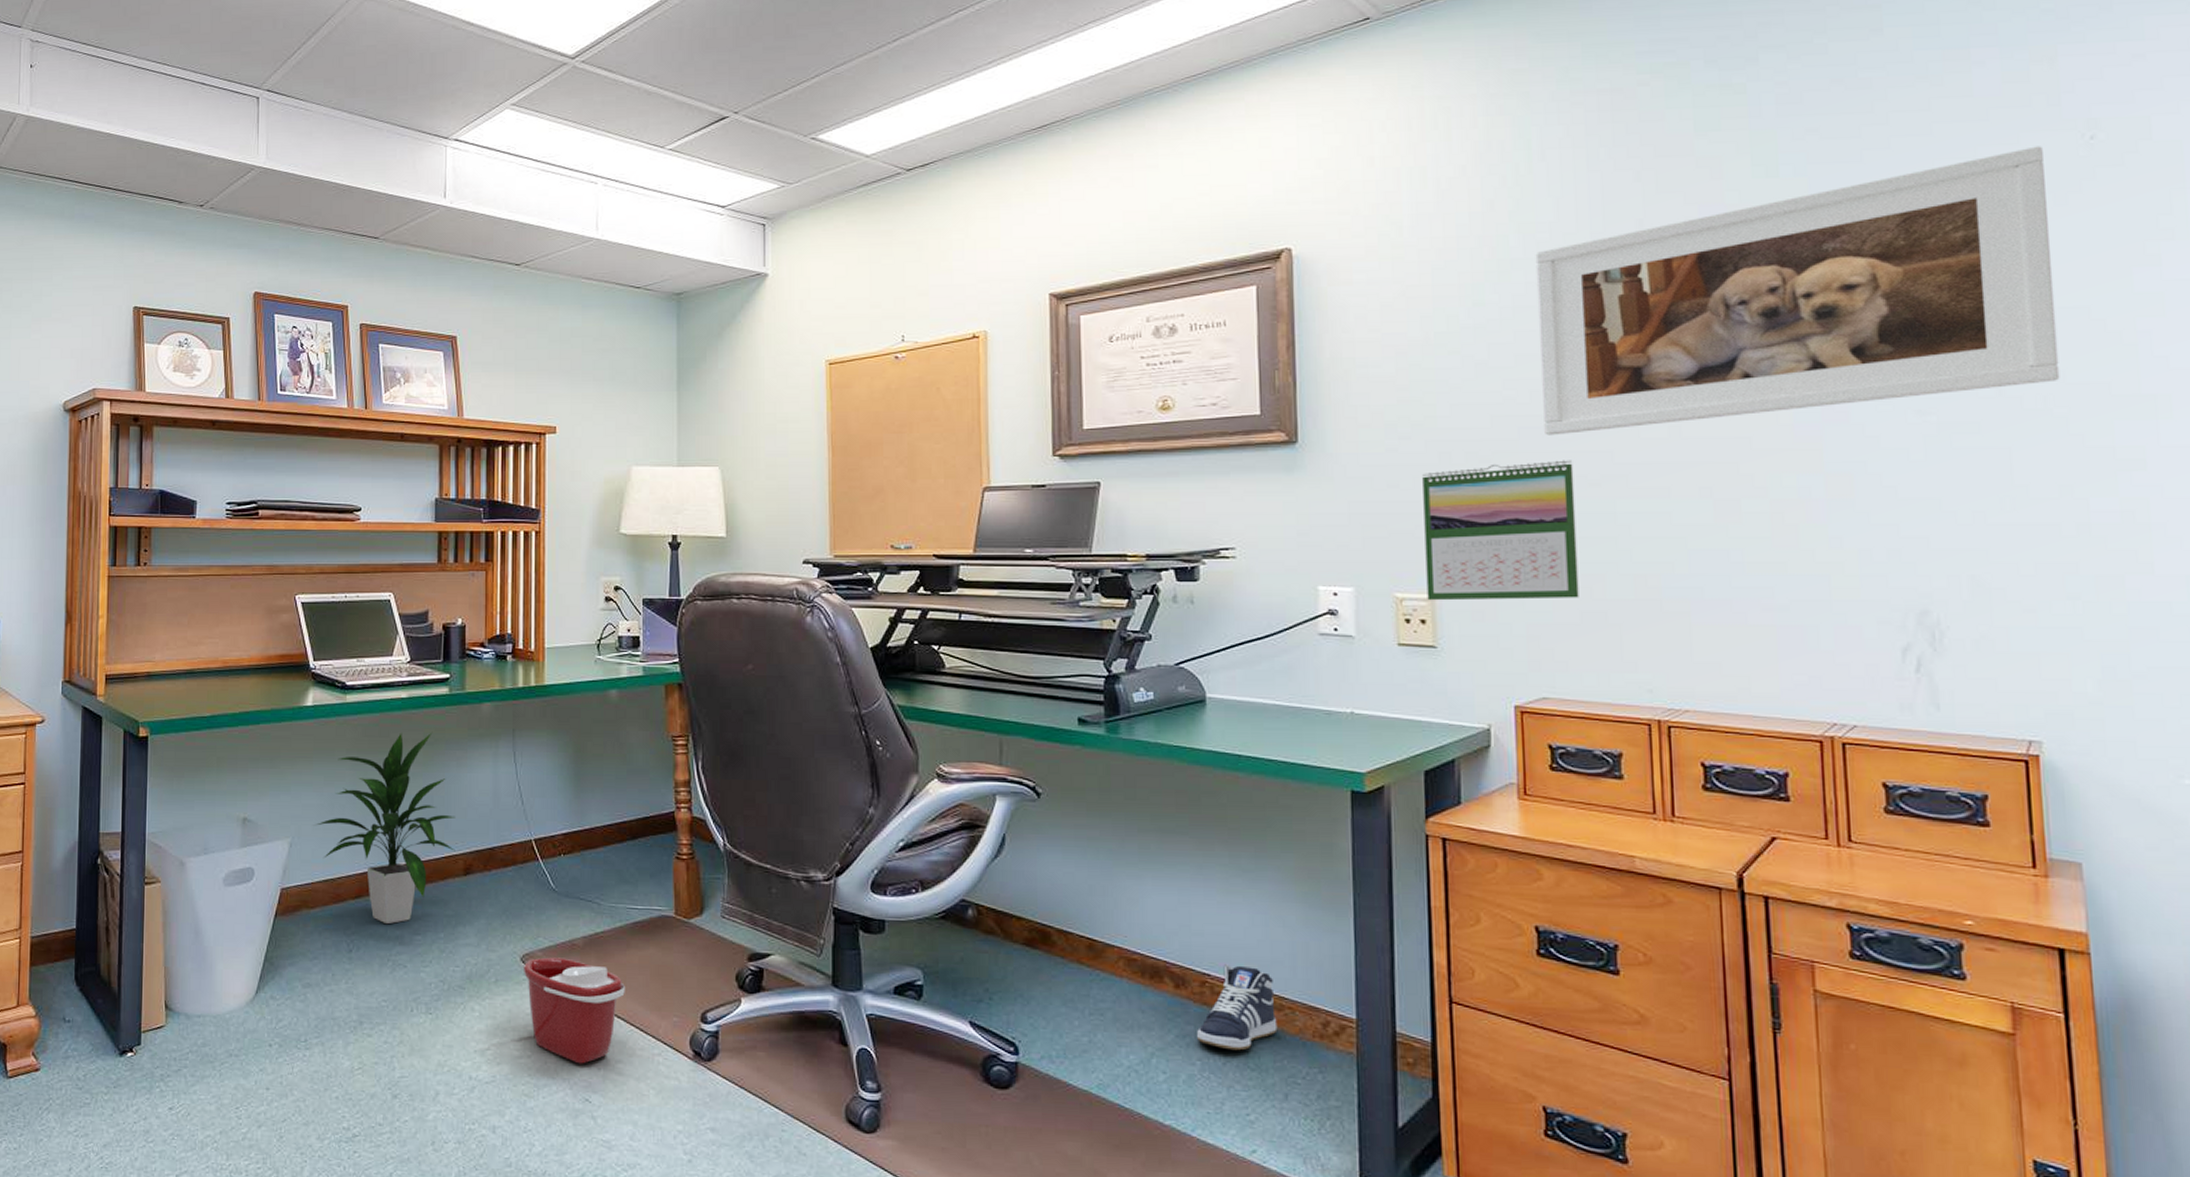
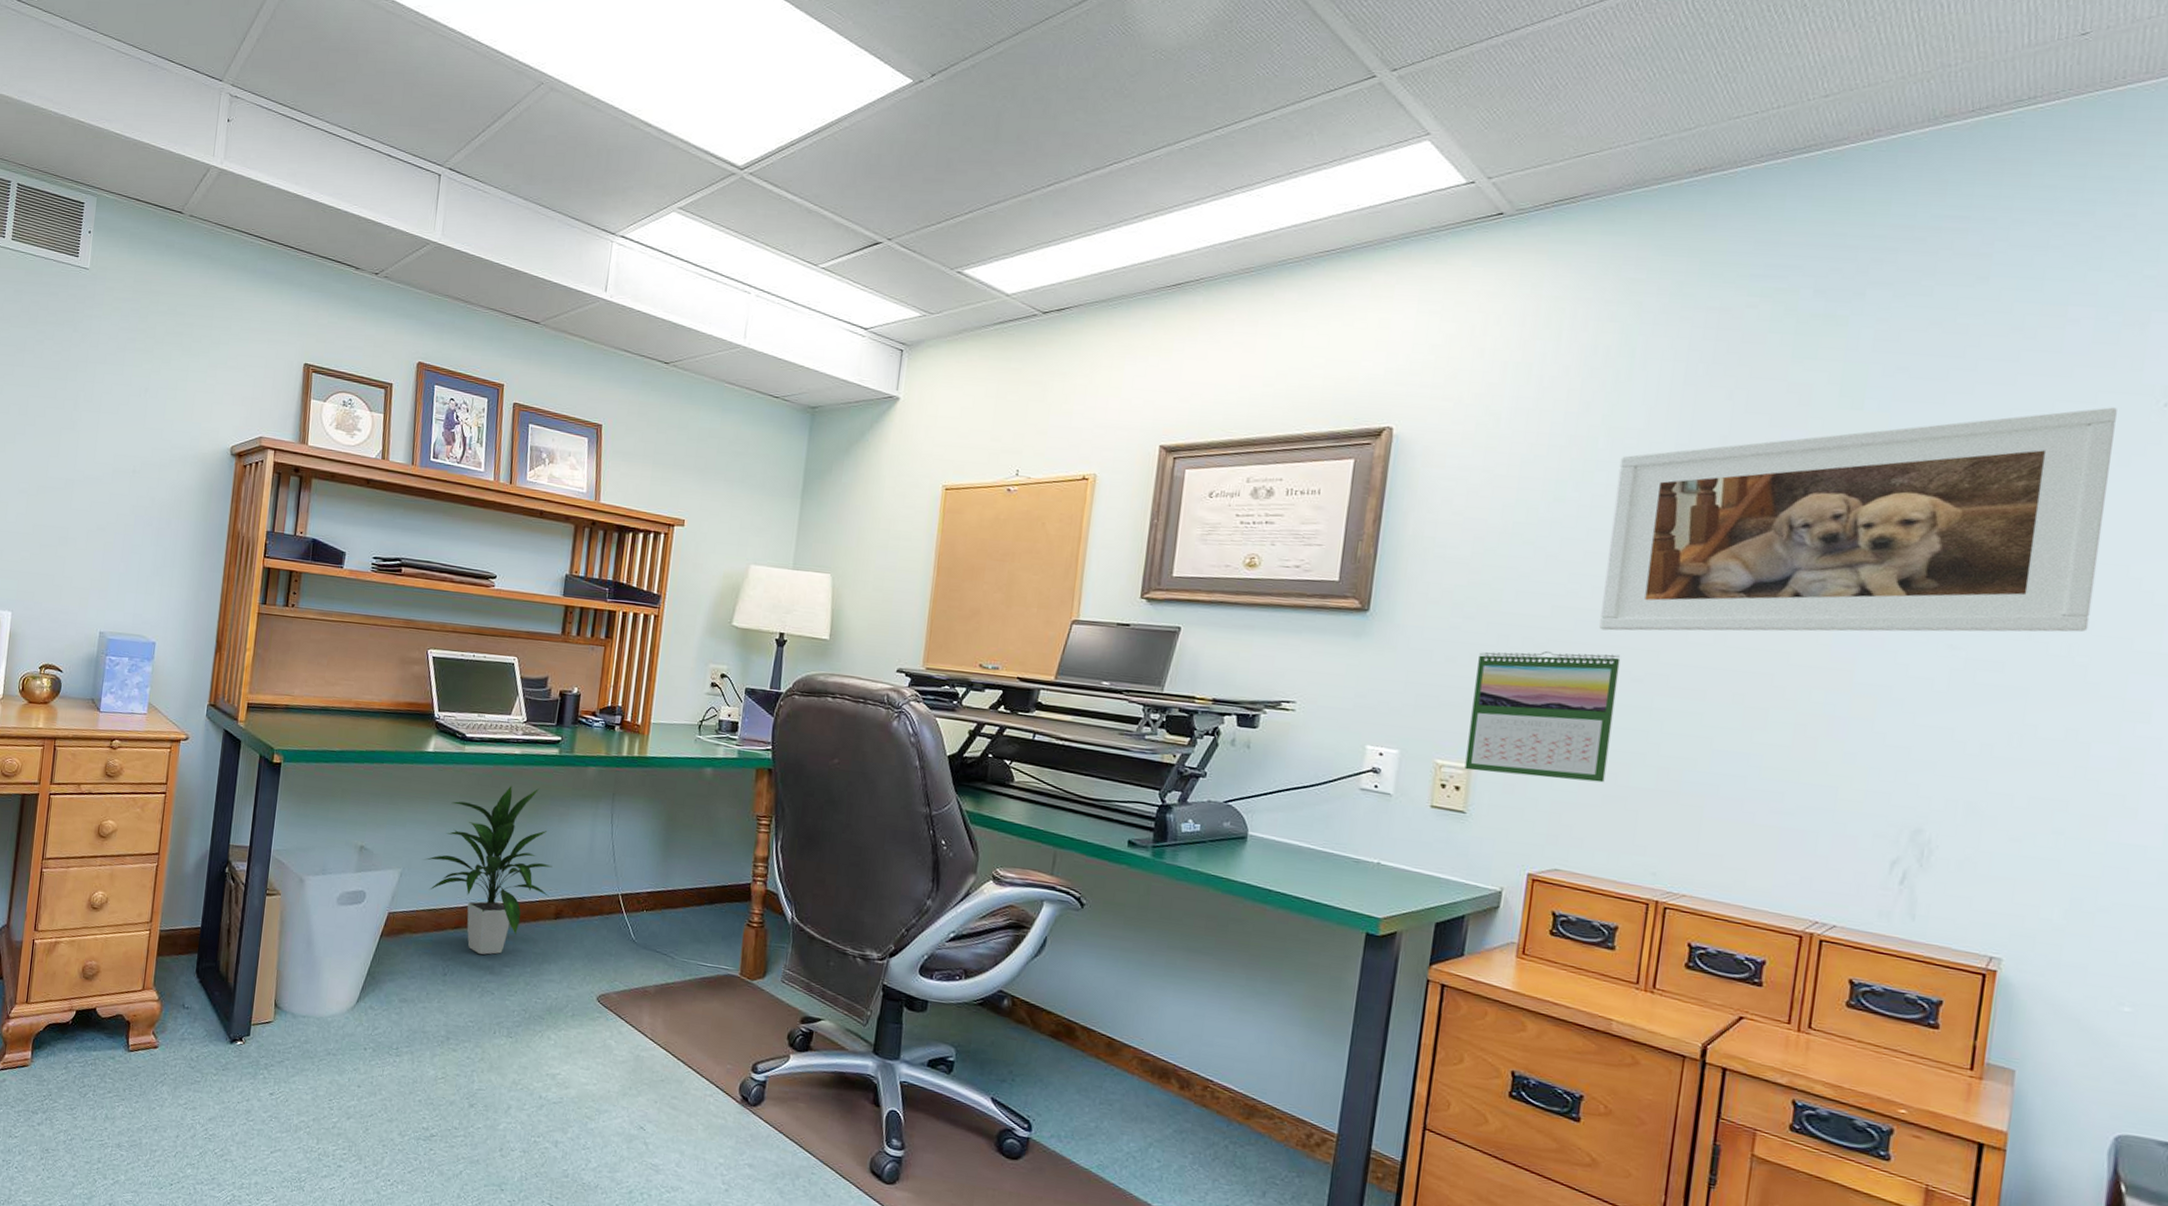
bucket: present [524,957,625,1064] -> none [598,999,688,1097]
sneaker: present [1197,963,1278,1051] -> none [1193,1072,1269,1150]

